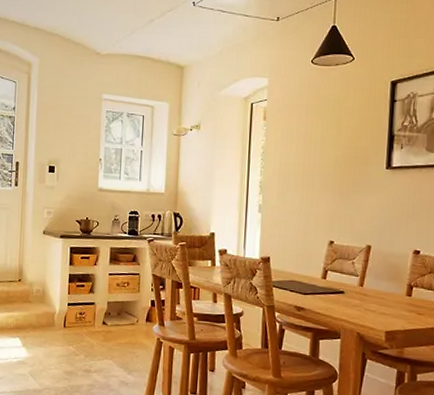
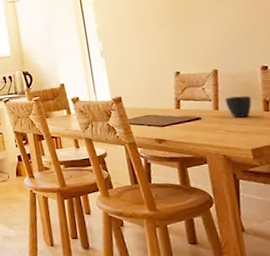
cup: none [371,275,397,299] -> present [224,95,252,118]

